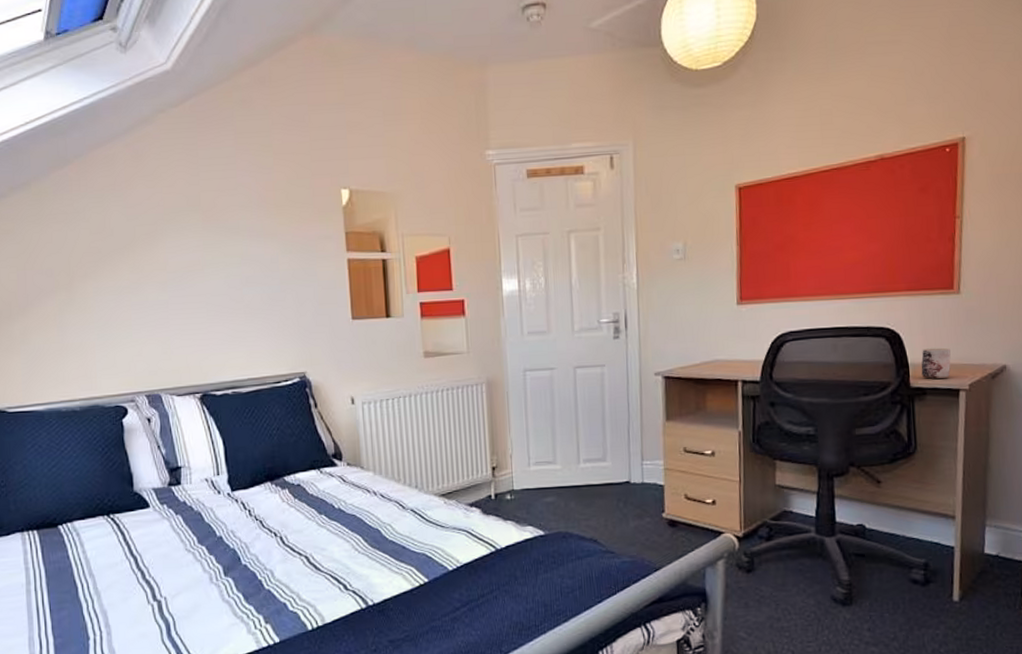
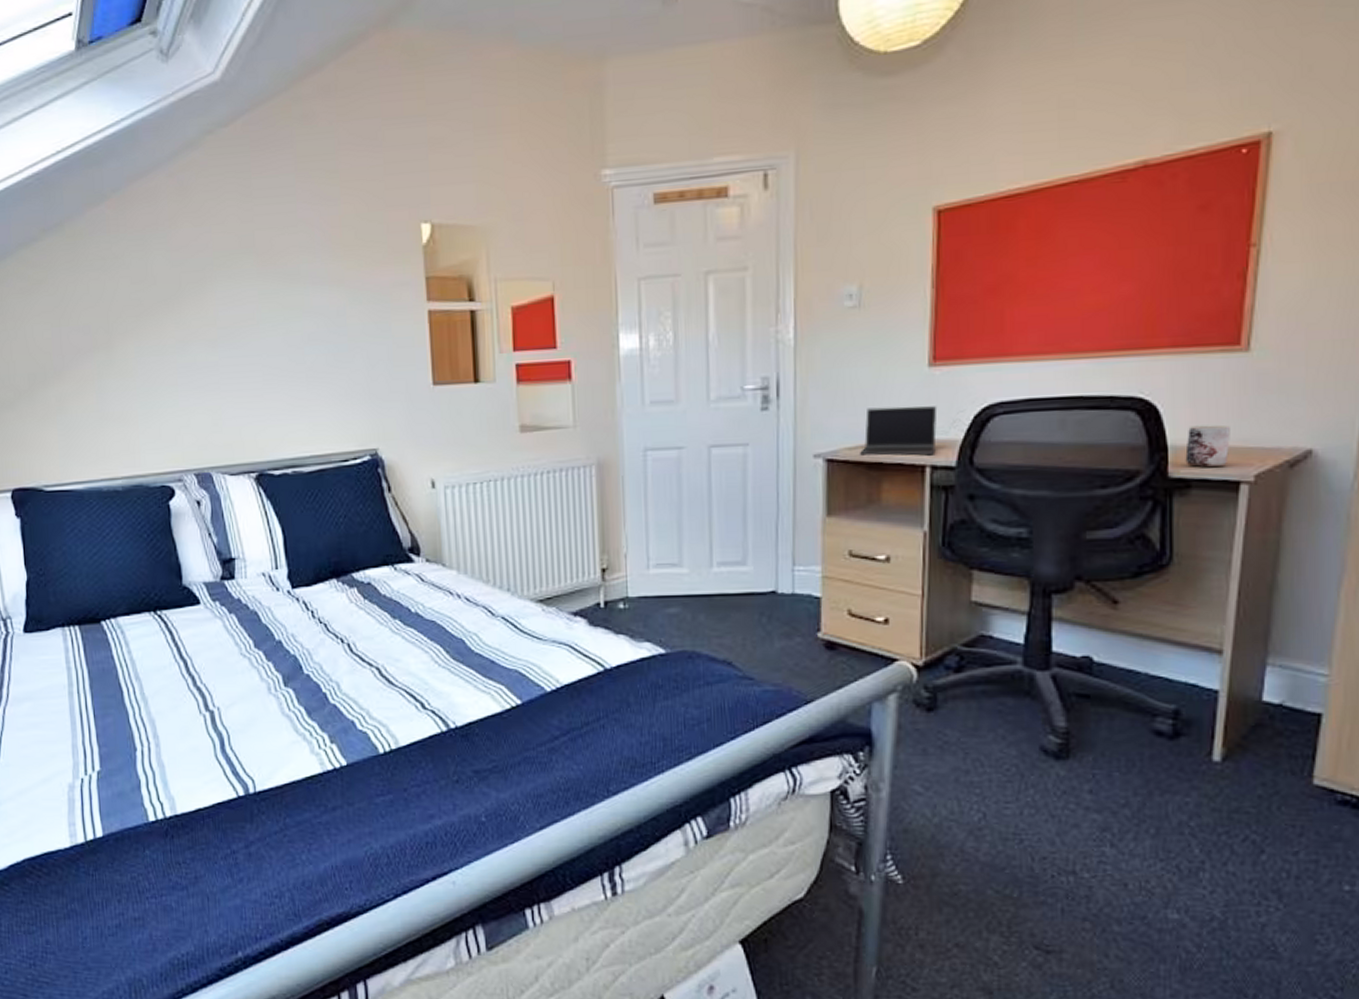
laptop computer: none [689,335,745,374] -> present [860,406,938,457]

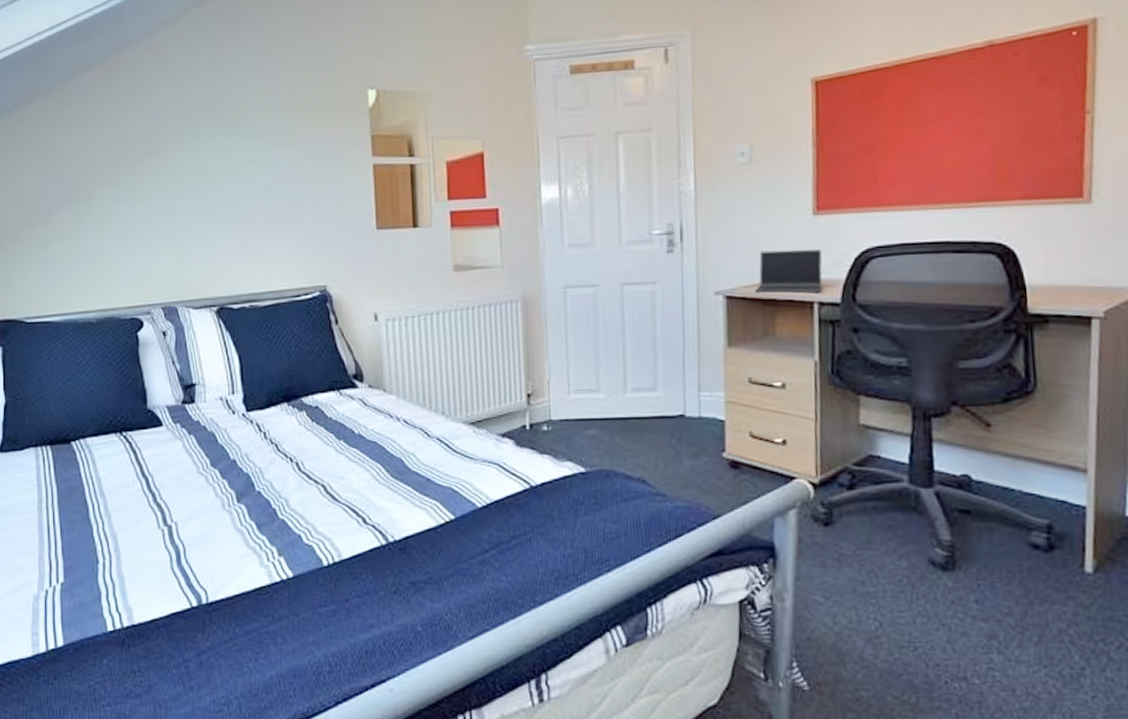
mug: present [1185,425,1230,467] -> none [1042,267,1080,304]

